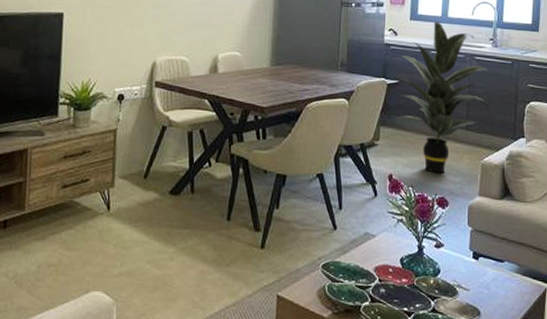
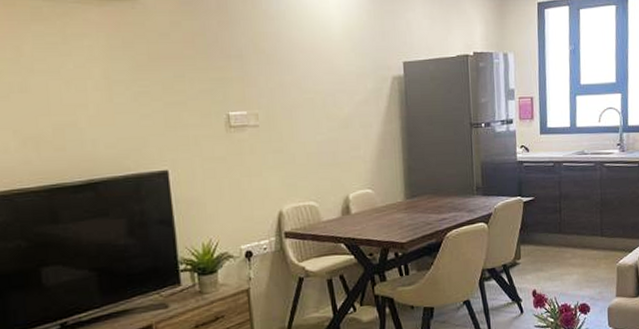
indoor plant: present [395,22,496,174] -> none [532,133,625,283]

